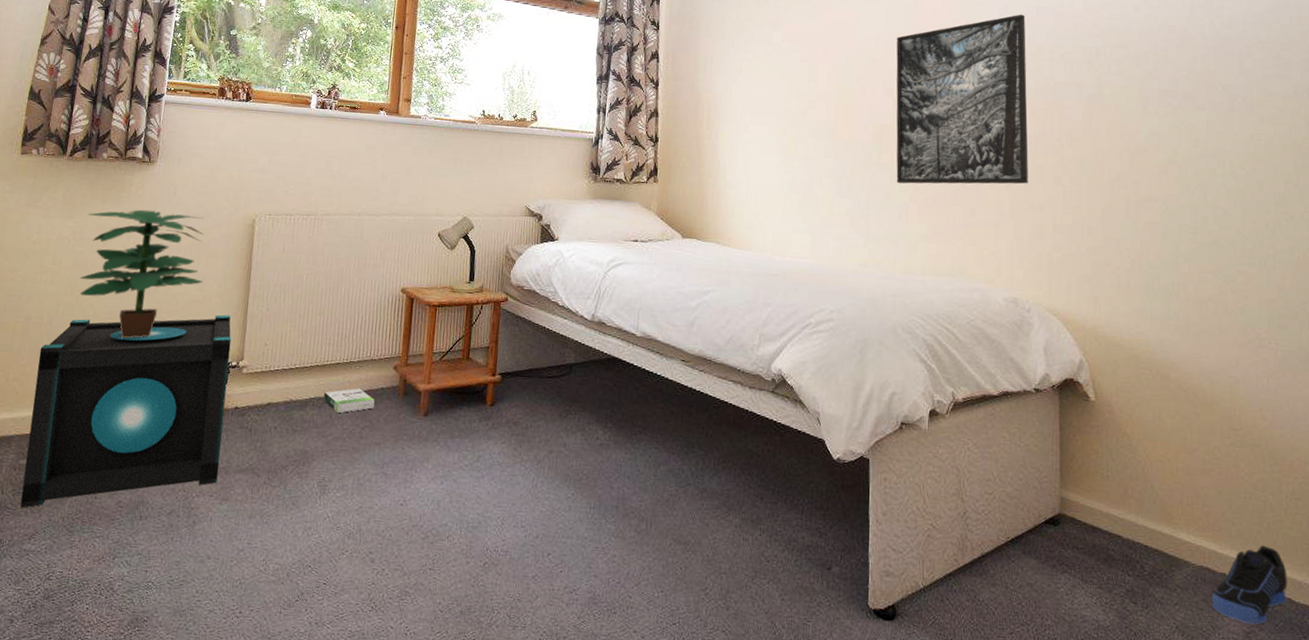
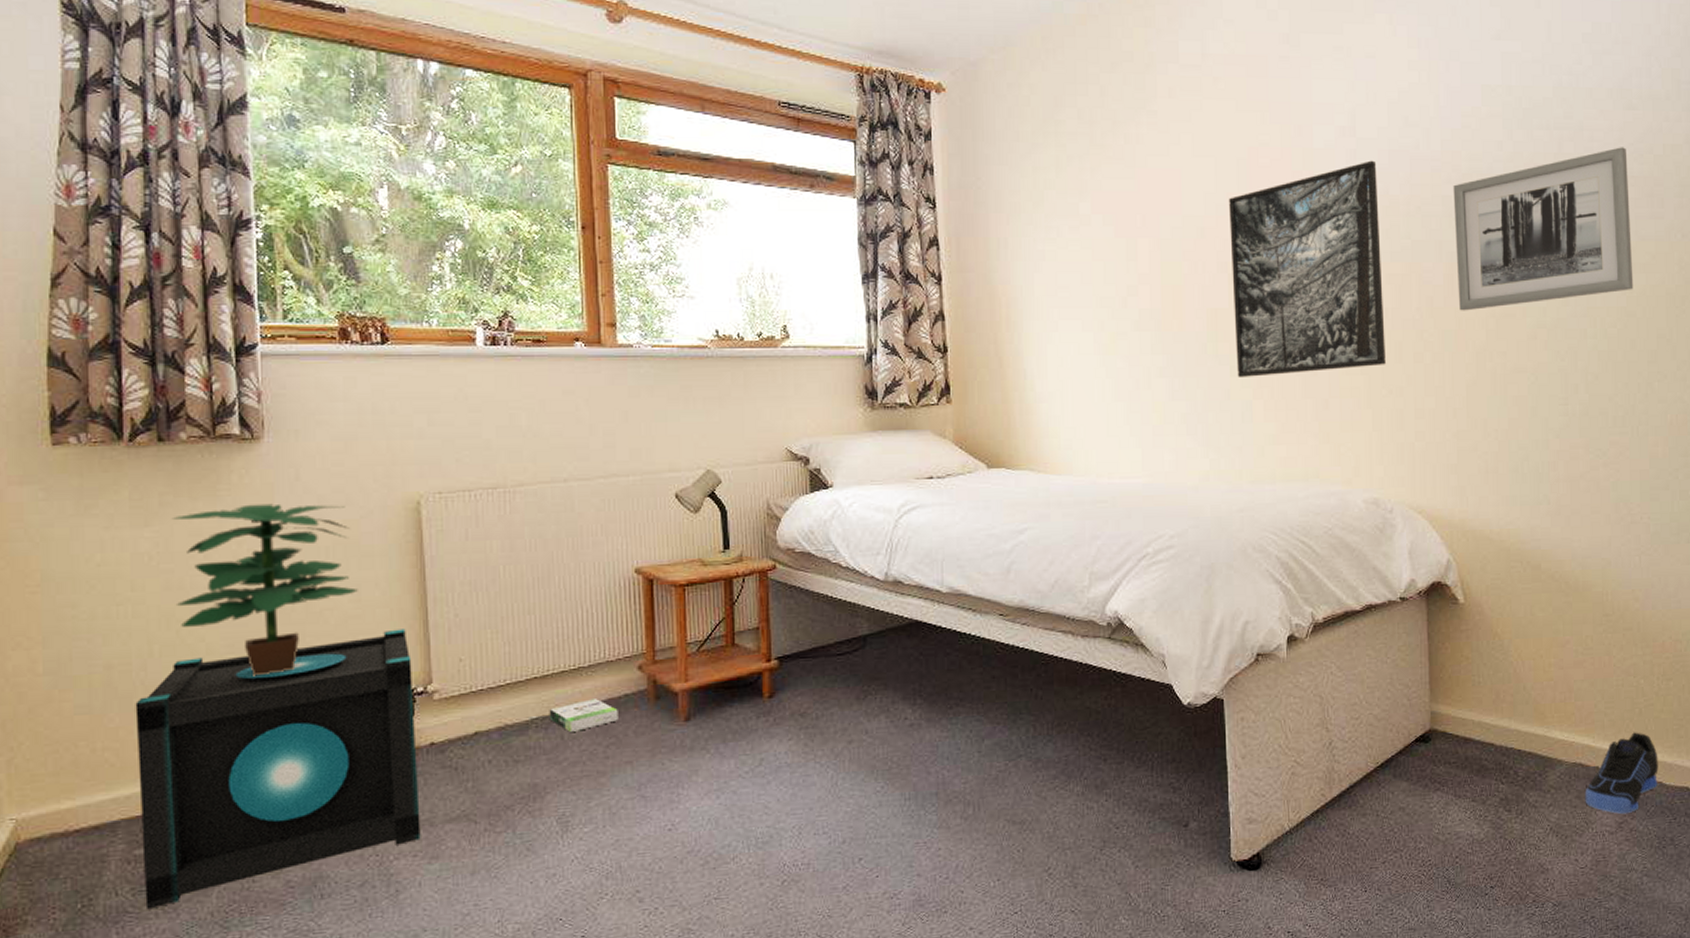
wall art: none [1093,16,1261,145] -> present [1453,147,1634,311]

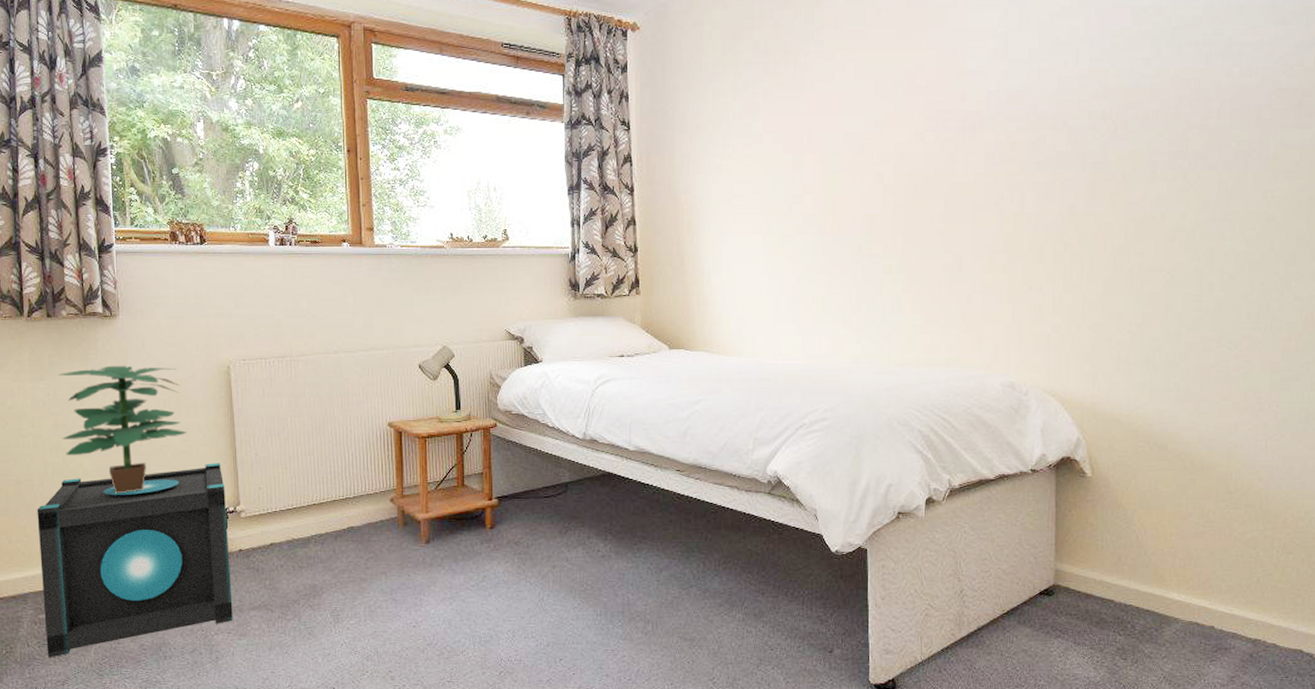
box: present [549,699,618,732] -> none [324,523,376,547]
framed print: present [1229,160,1386,377] -> none [886,79,1028,274]
wall art: present [1453,147,1634,311] -> none [1099,61,1277,216]
sneaker: present [1585,732,1659,815] -> none [1198,598,1274,670]

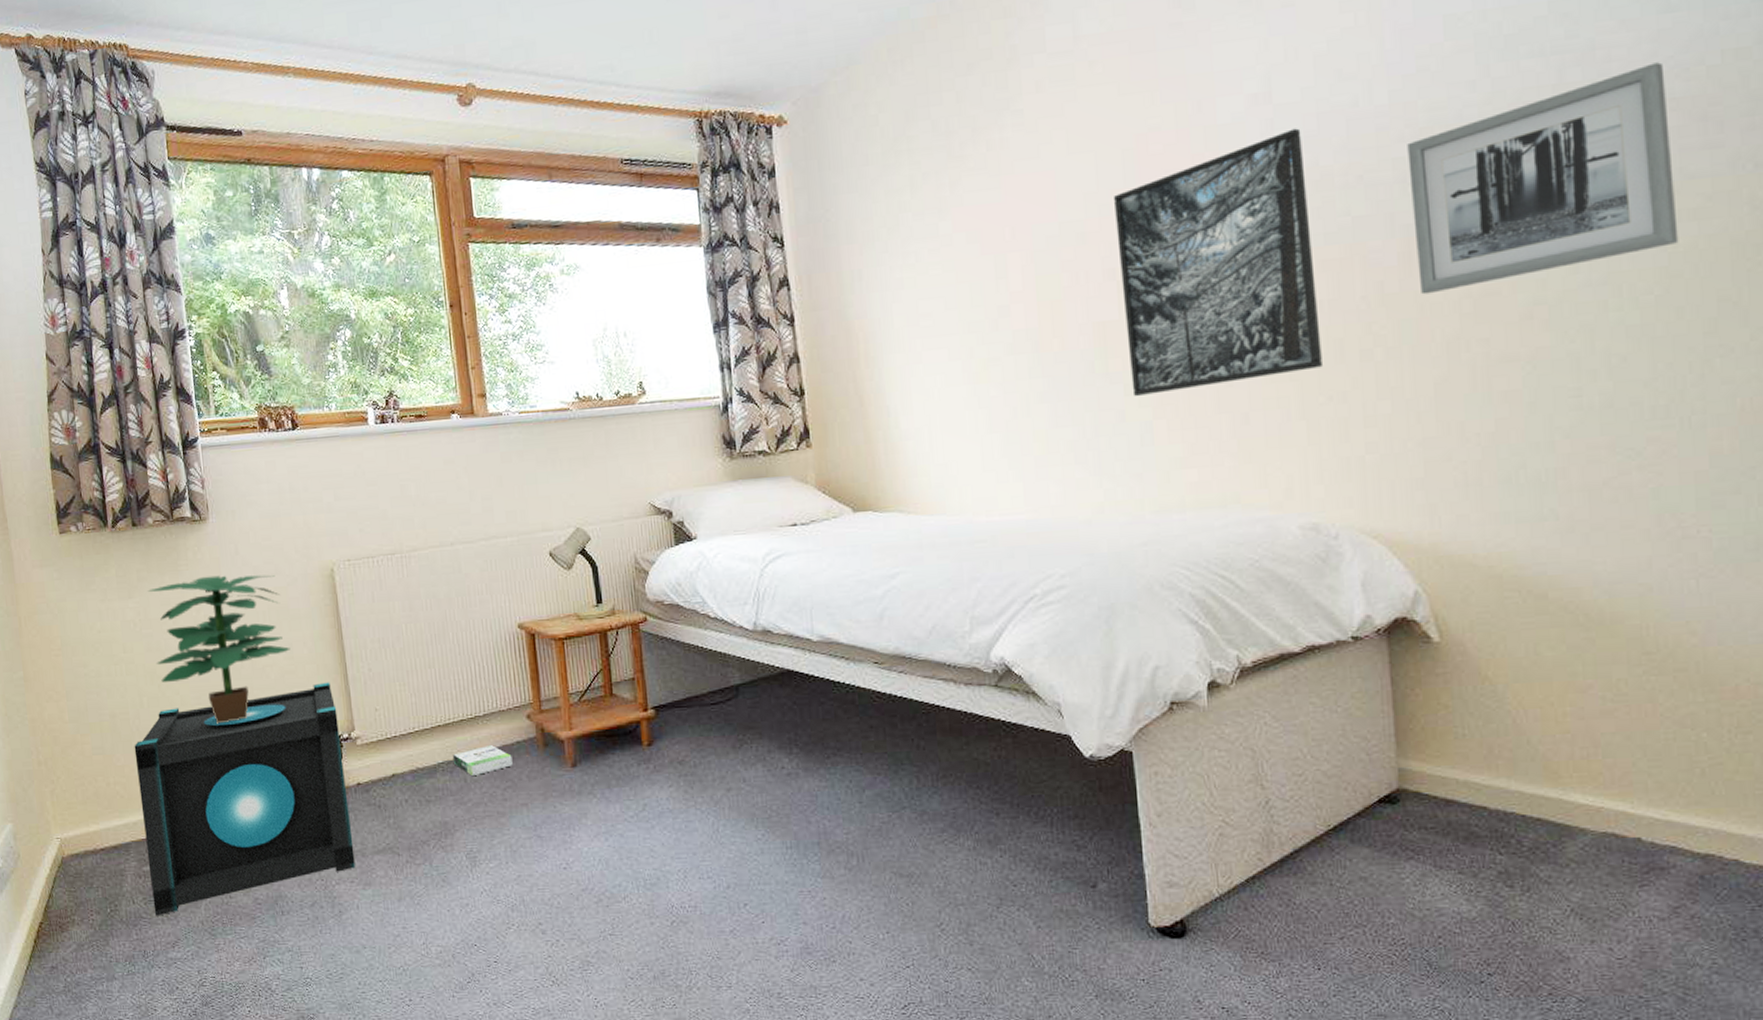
box: none [324,523,376,547] -> present [452,745,513,775]
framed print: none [886,79,1028,274] -> present [1114,128,1322,396]
wall art: none [1099,61,1277,216] -> present [1407,62,1679,295]

